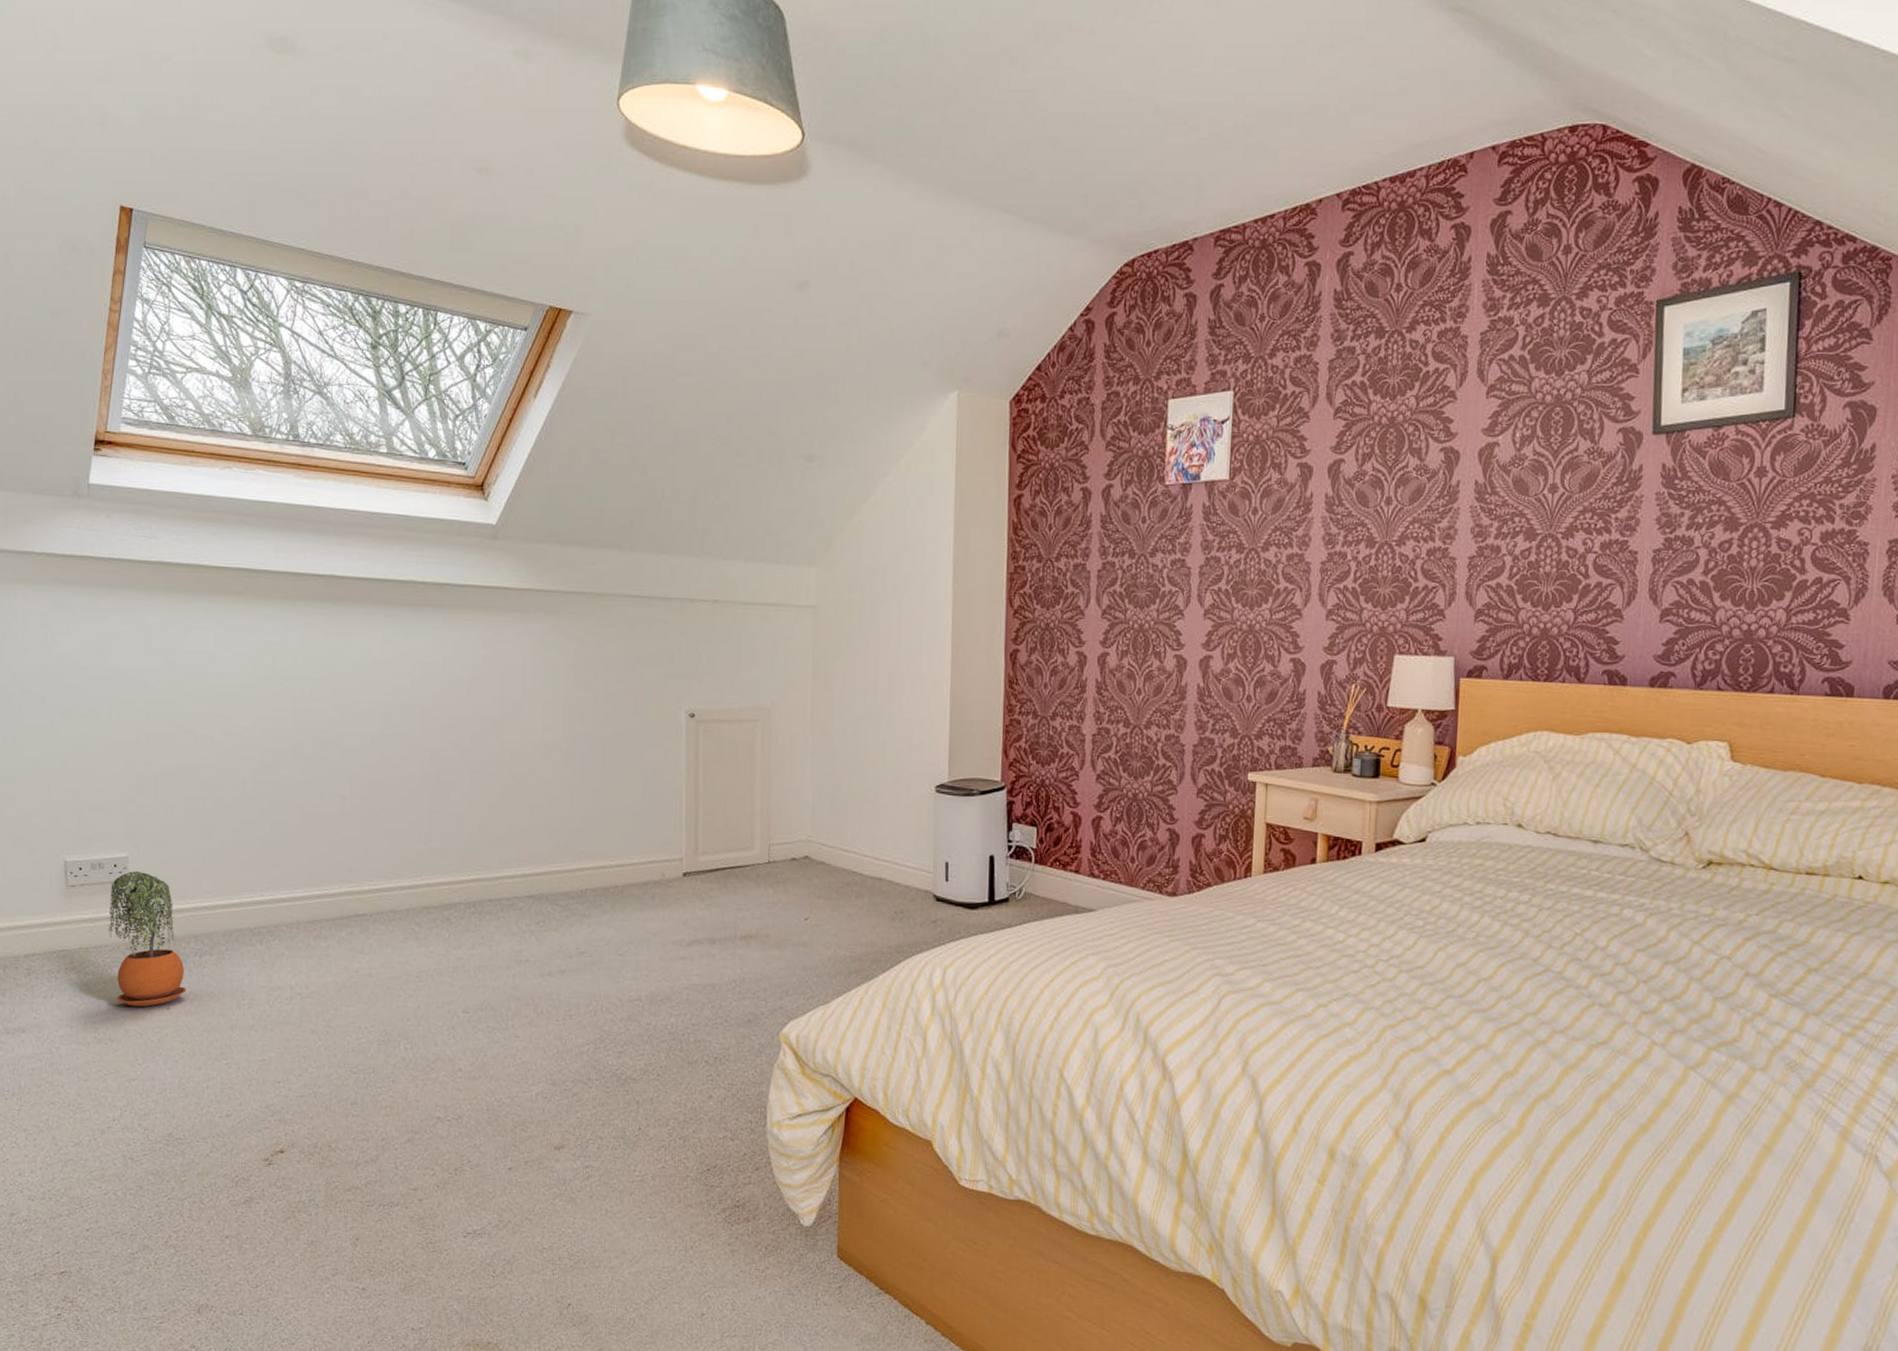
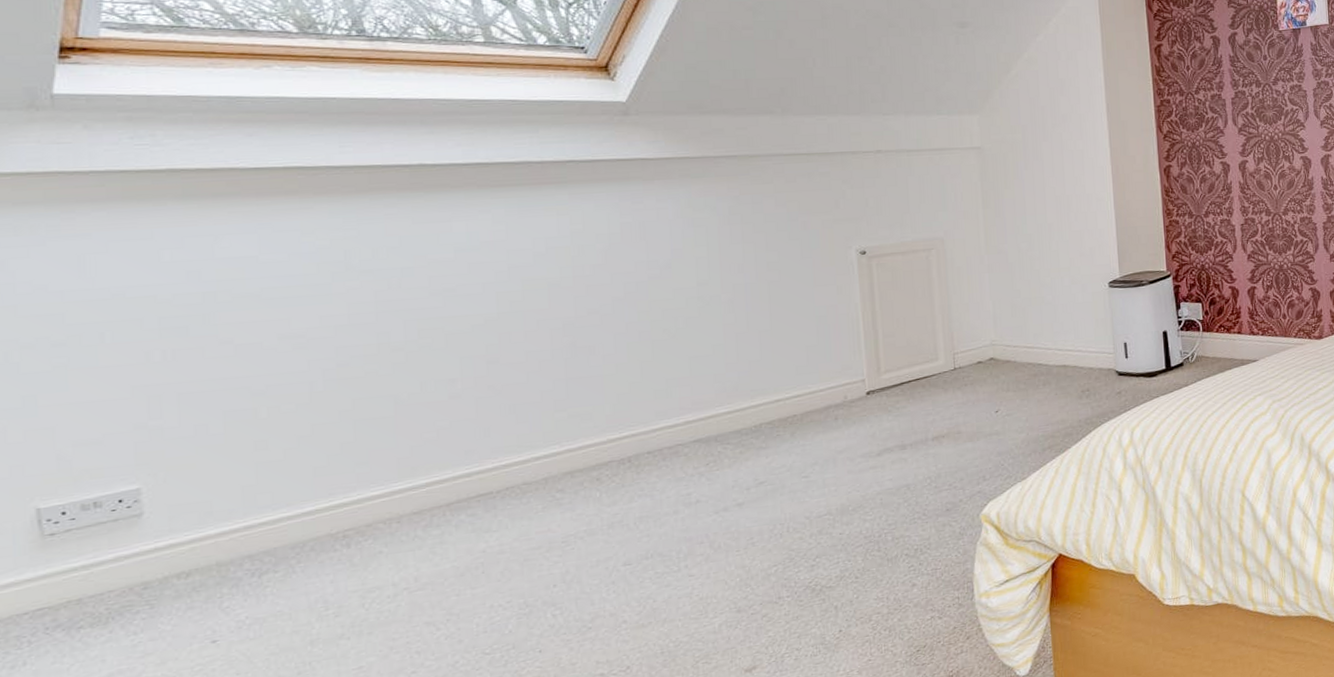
potted plant: present [108,870,186,1007] -> none [113,500,241,651]

